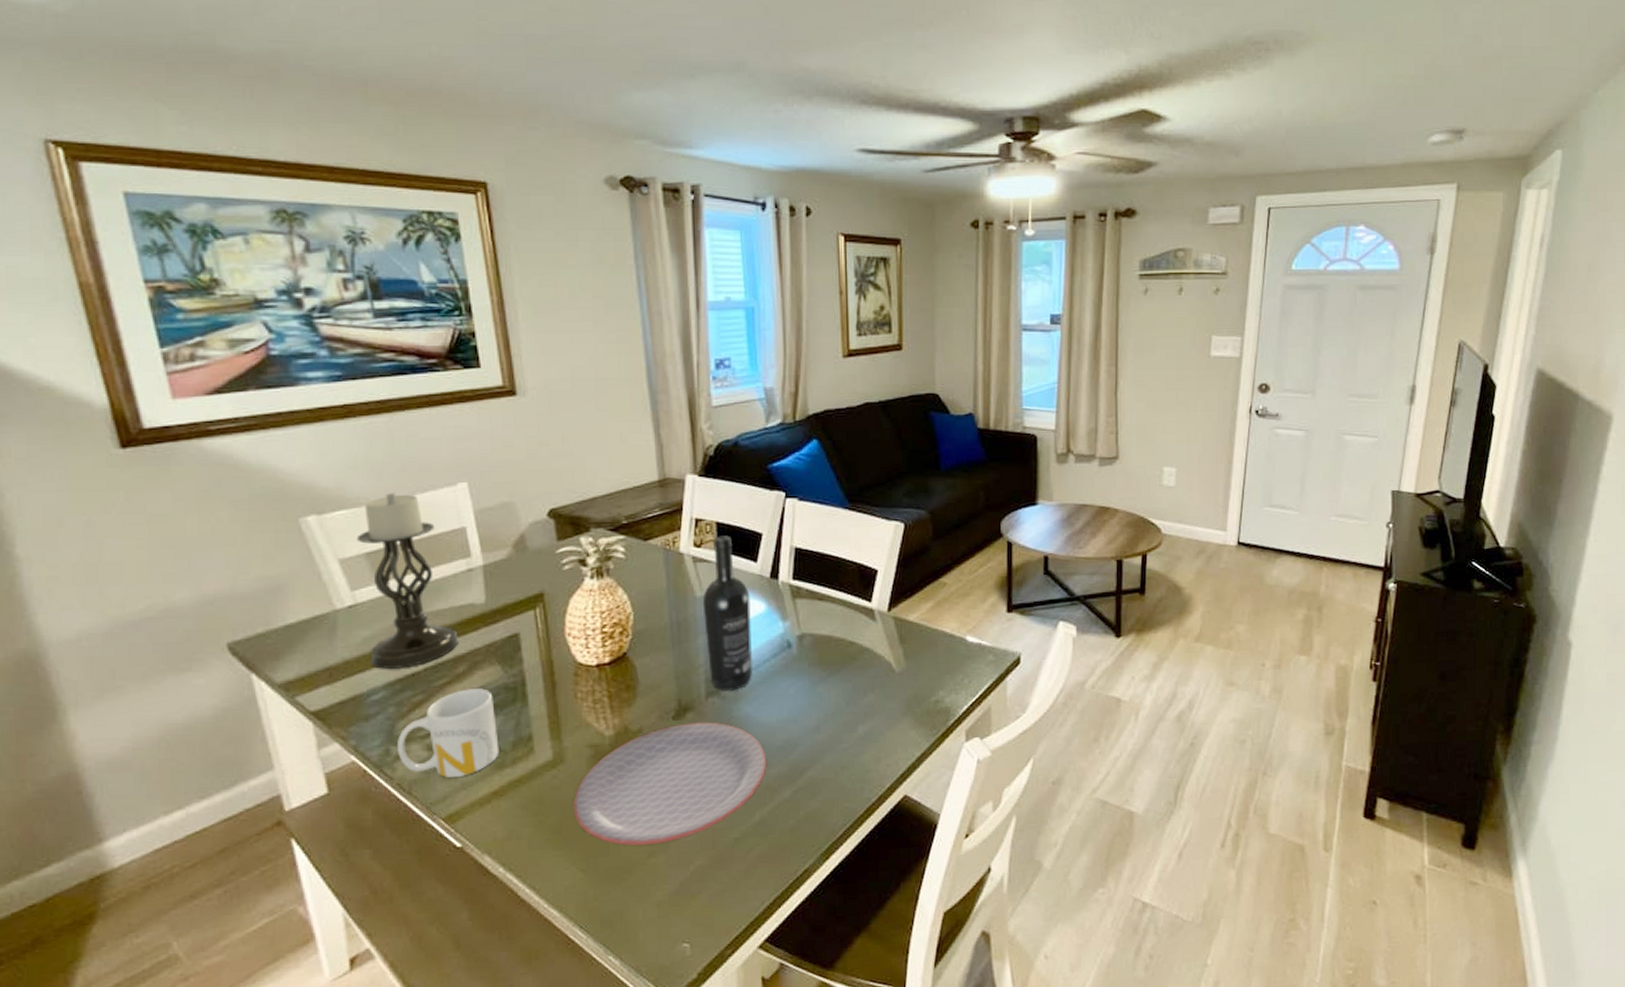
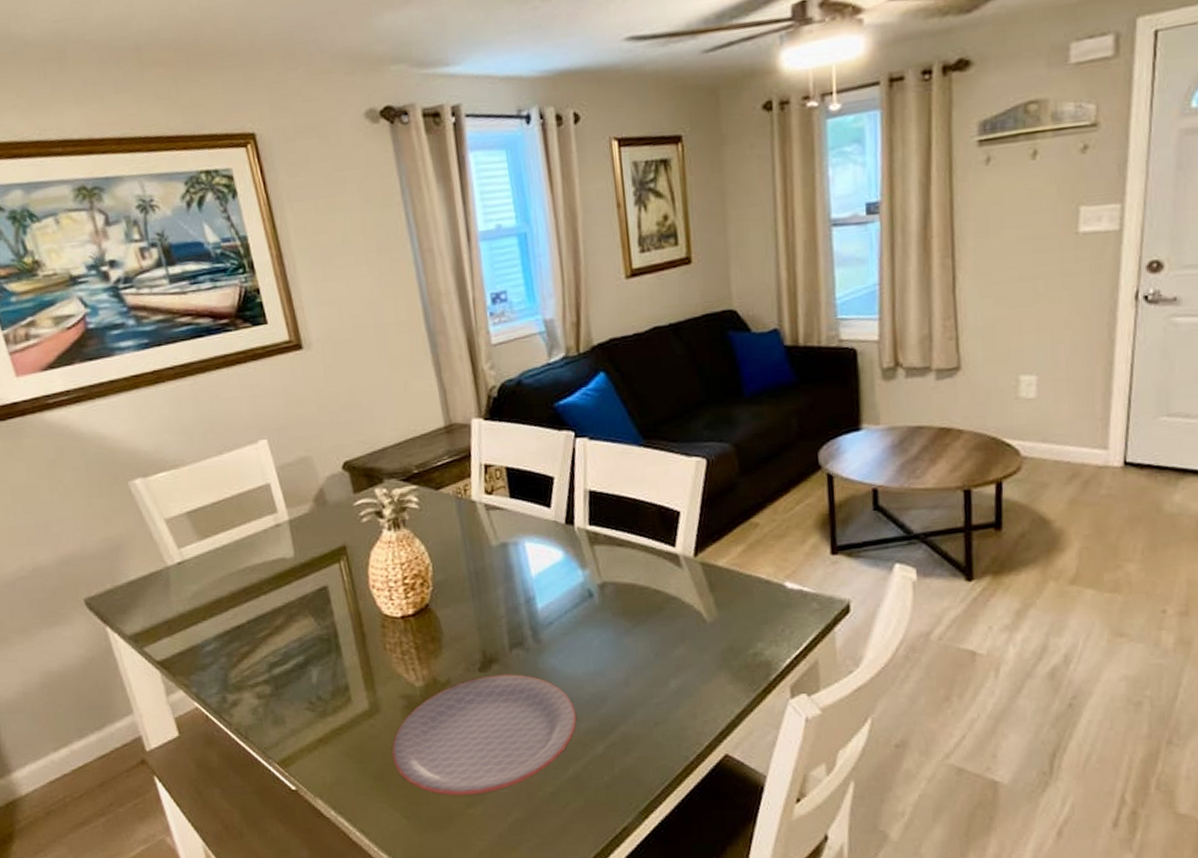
candle holder: present [356,493,459,670] -> none [177,453,275,623]
mug: present [397,688,500,778] -> none [231,640,321,724]
wine bottle: present [702,535,752,691] -> none [498,481,555,643]

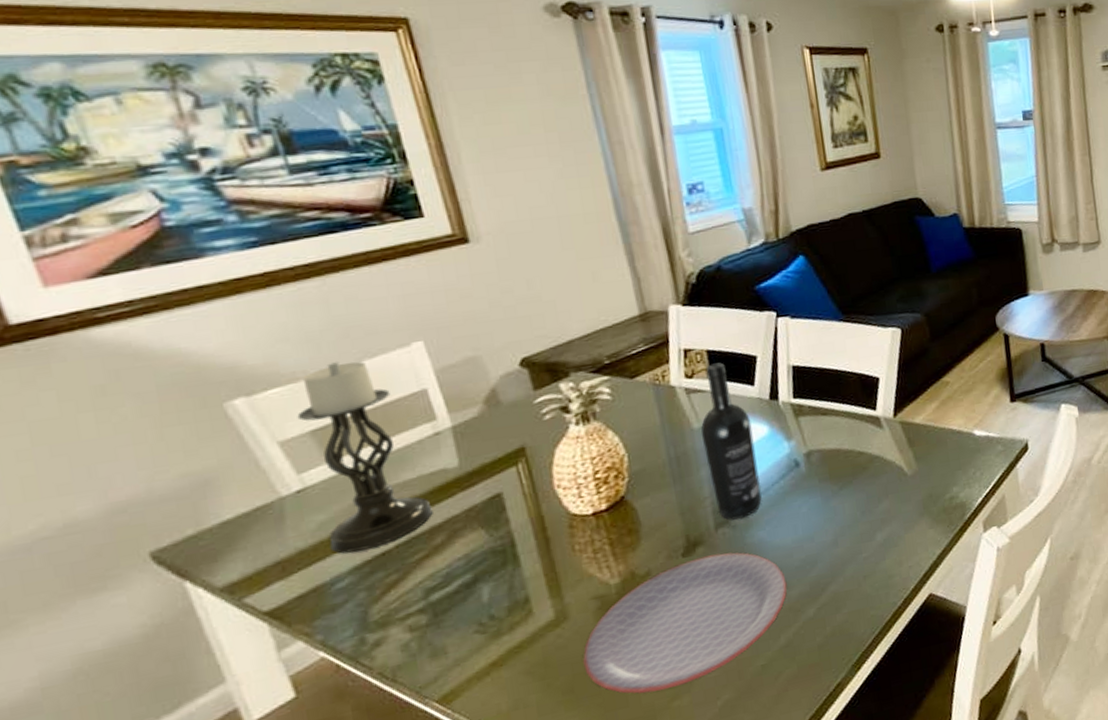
candle holder: none [177,453,275,623] -> present [297,361,433,554]
wine bottle: none [498,481,555,643] -> present [700,362,762,520]

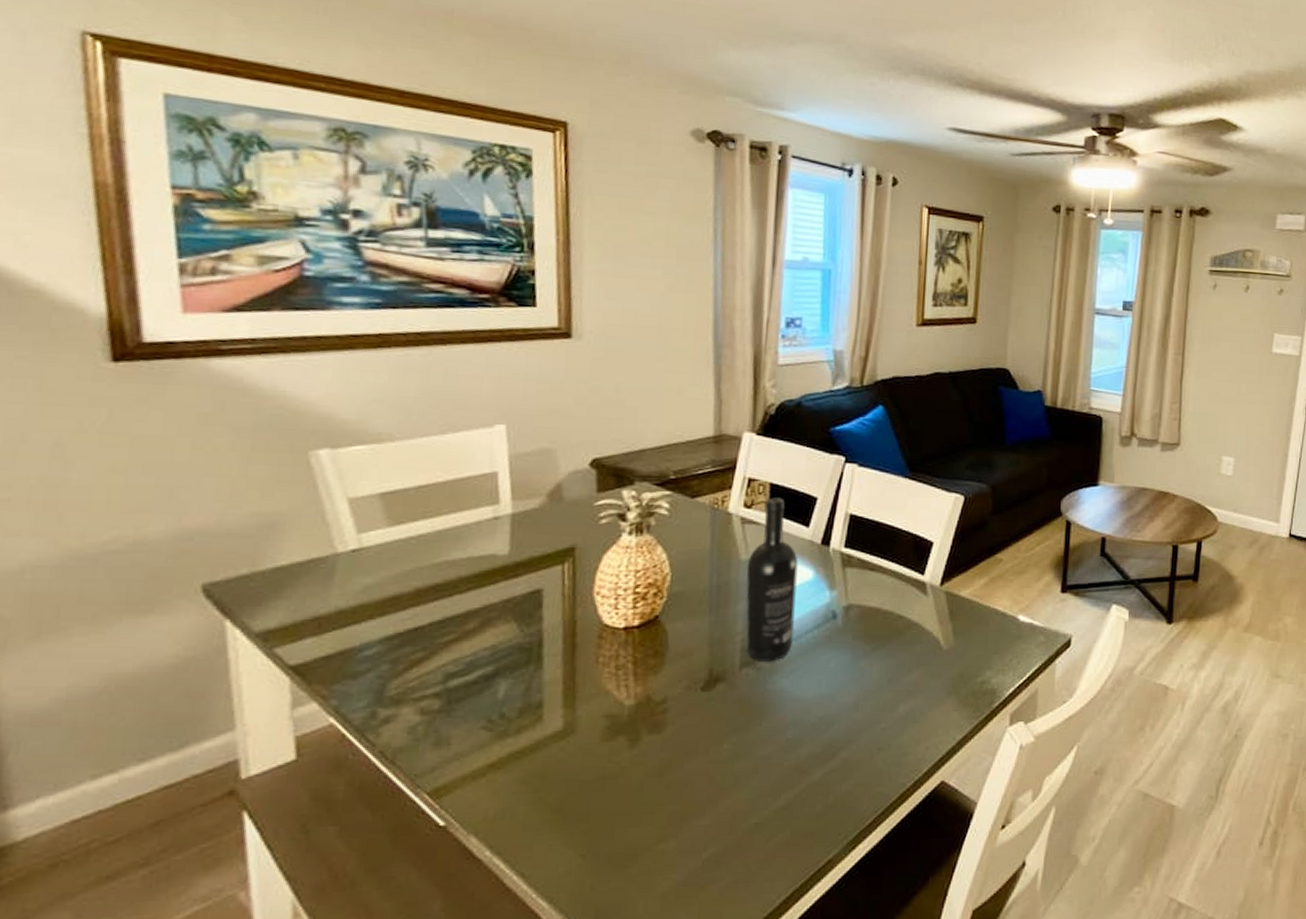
candle holder: present [297,361,433,554] -> none [368,430,473,623]
plate: present [583,552,787,694] -> none [579,694,799,830]

